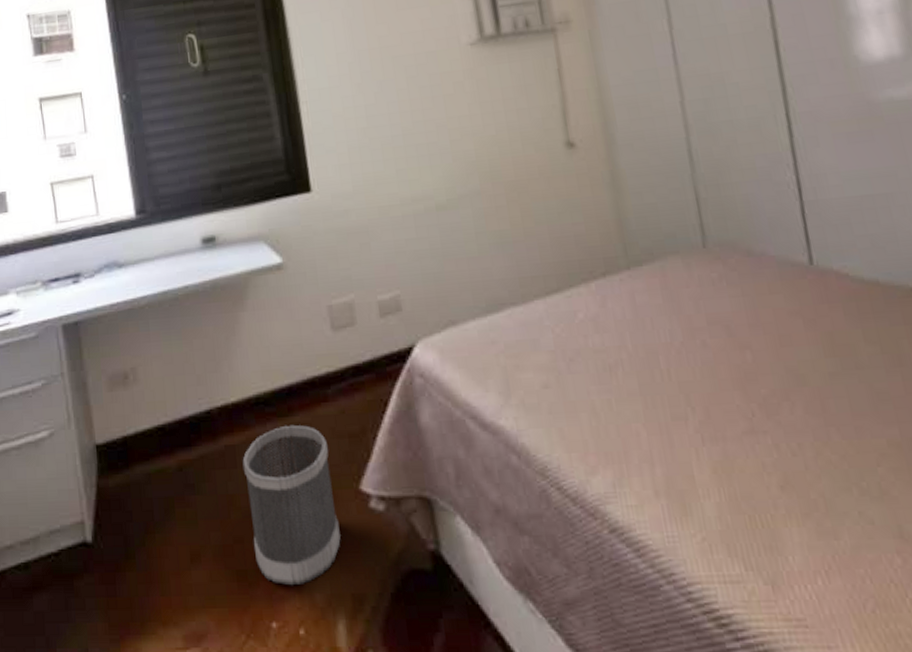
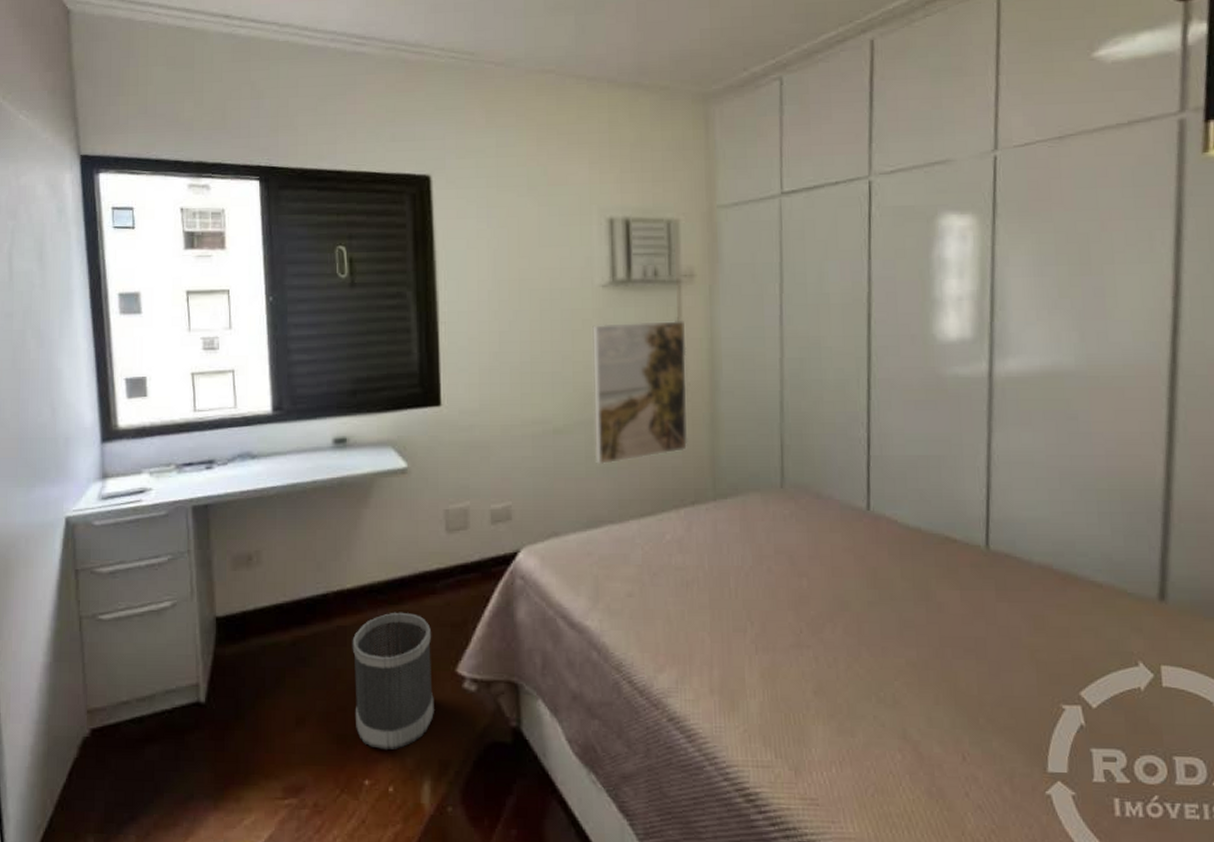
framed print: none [465,71,589,241] -> present [592,319,688,465]

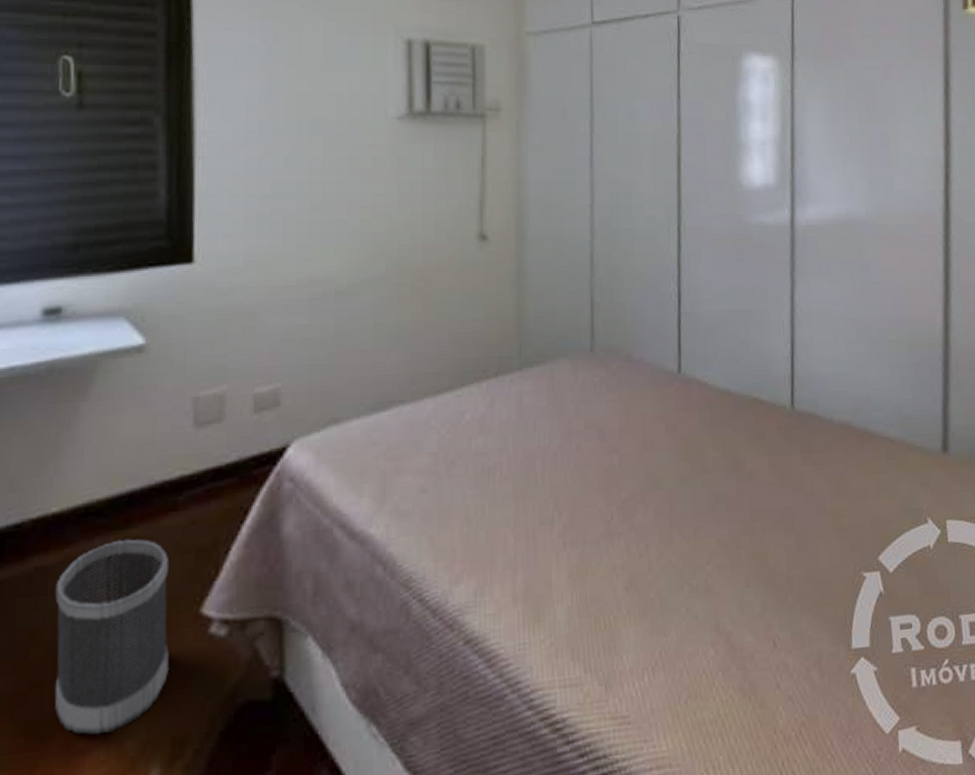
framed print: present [592,319,688,465] -> none [385,159,492,333]

